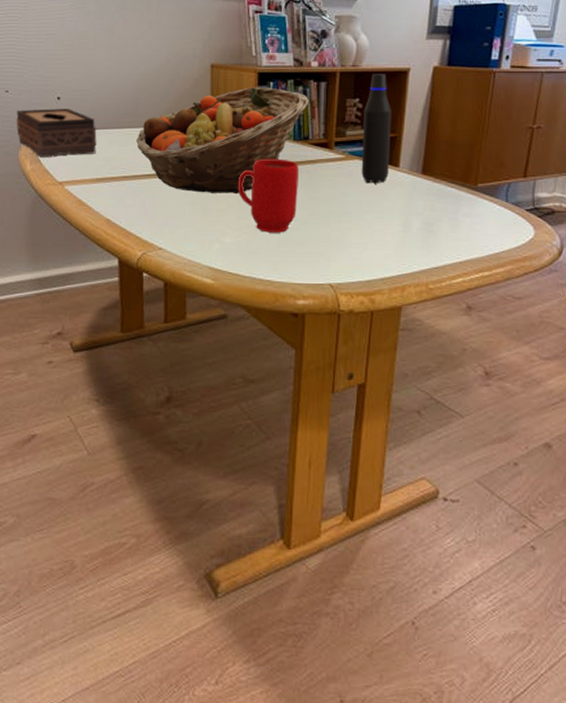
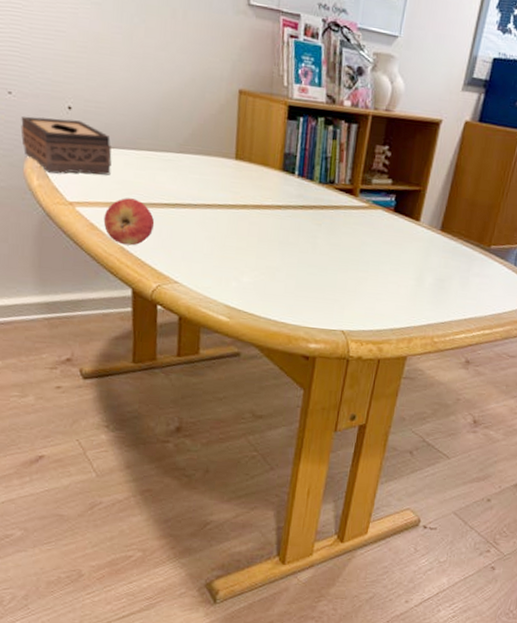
apple: none [90,173,138,217] -> present [103,198,155,246]
fruit basket: present [136,87,310,194] -> none [155,120,339,233]
mug: present [237,158,299,233] -> none [258,199,322,277]
water bottle: present [361,74,391,184] -> none [382,121,419,236]

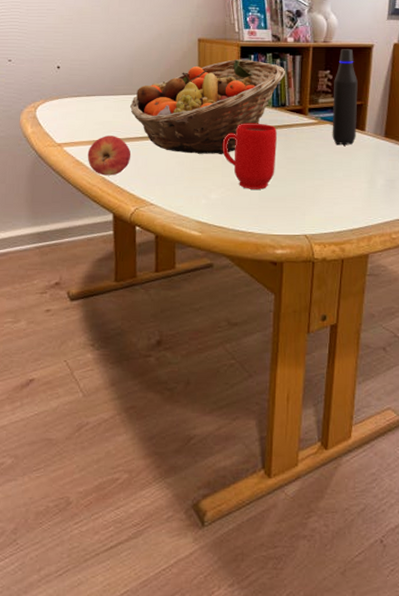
tissue box: present [20,116,112,176] -> none [18,77,94,122]
fruit basket: none [155,120,339,233] -> present [130,59,286,154]
mug: none [258,199,322,277] -> present [222,123,277,189]
water bottle: none [382,121,419,236] -> present [332,49,358,146]

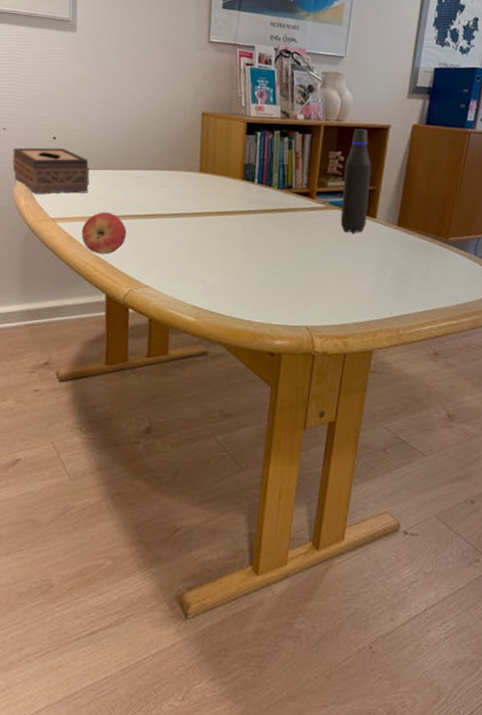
tissue box: none [18,77,94,122] -> present [12,147,90,195]
fruit basket: present [130,59,286,154] -> none [128,136,294,237]
mug: present [222,123,277,189] -> none [222,204,281,276]

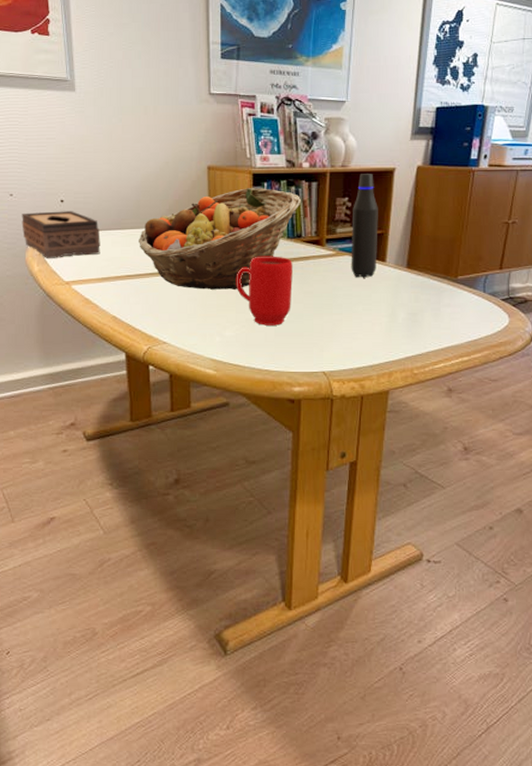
apple: present [81,212,127,255] -> none [96,272,142,314]
fruit basket: none [128,136,294,237] -> present [139,188,302,290]
mug: none [222,204,281,276] -> present [236,256,293,326]

